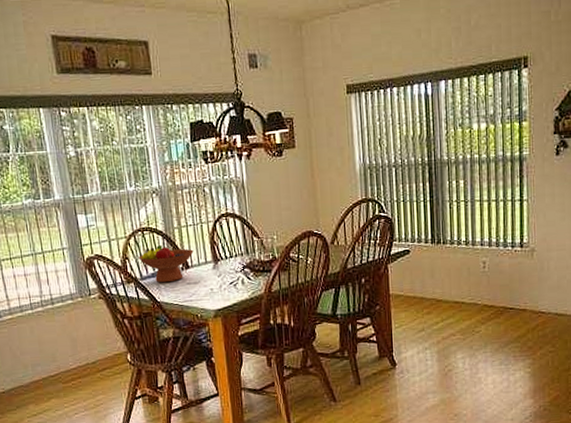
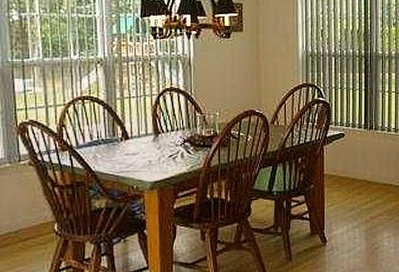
fruit bowl: present [139,245,194,283] -> none [76,115,135,153]

